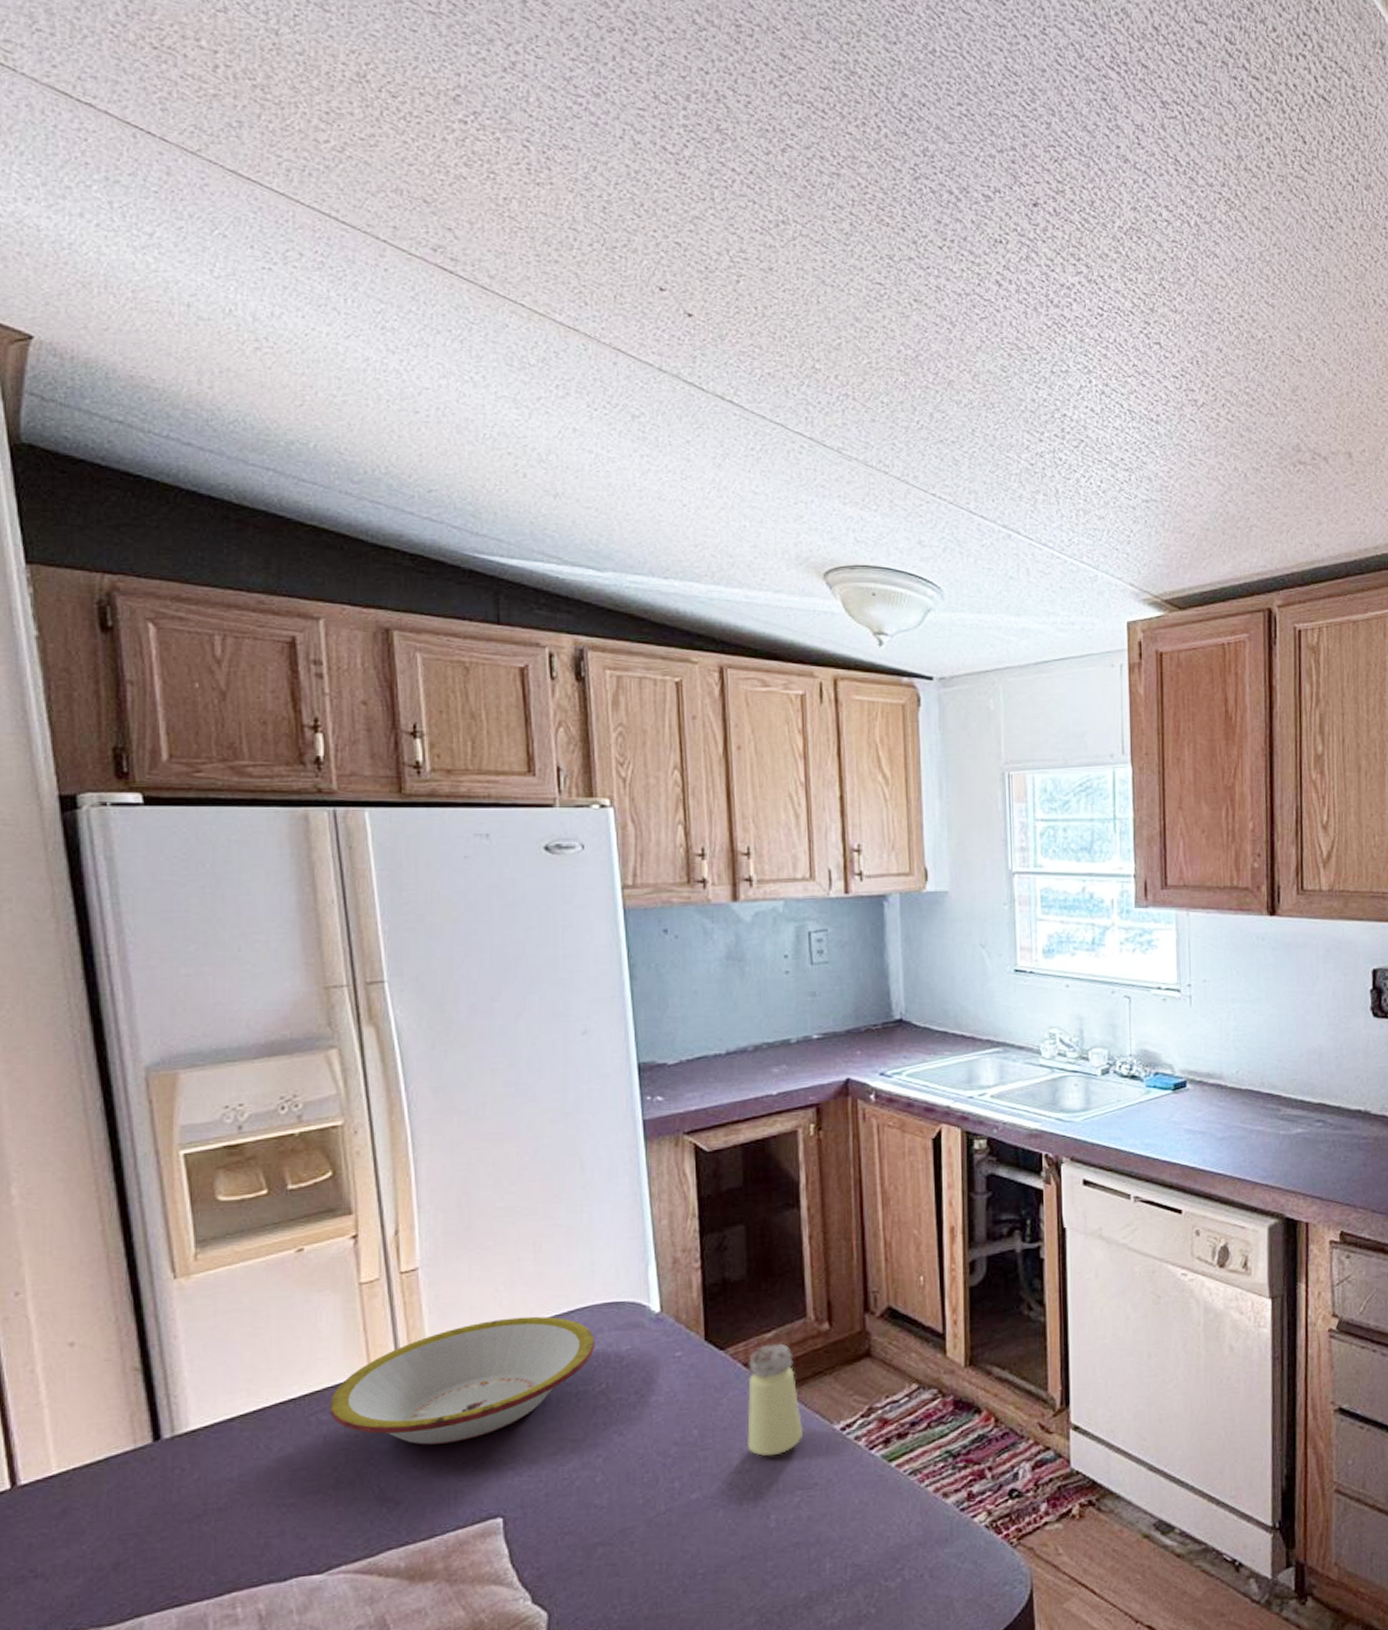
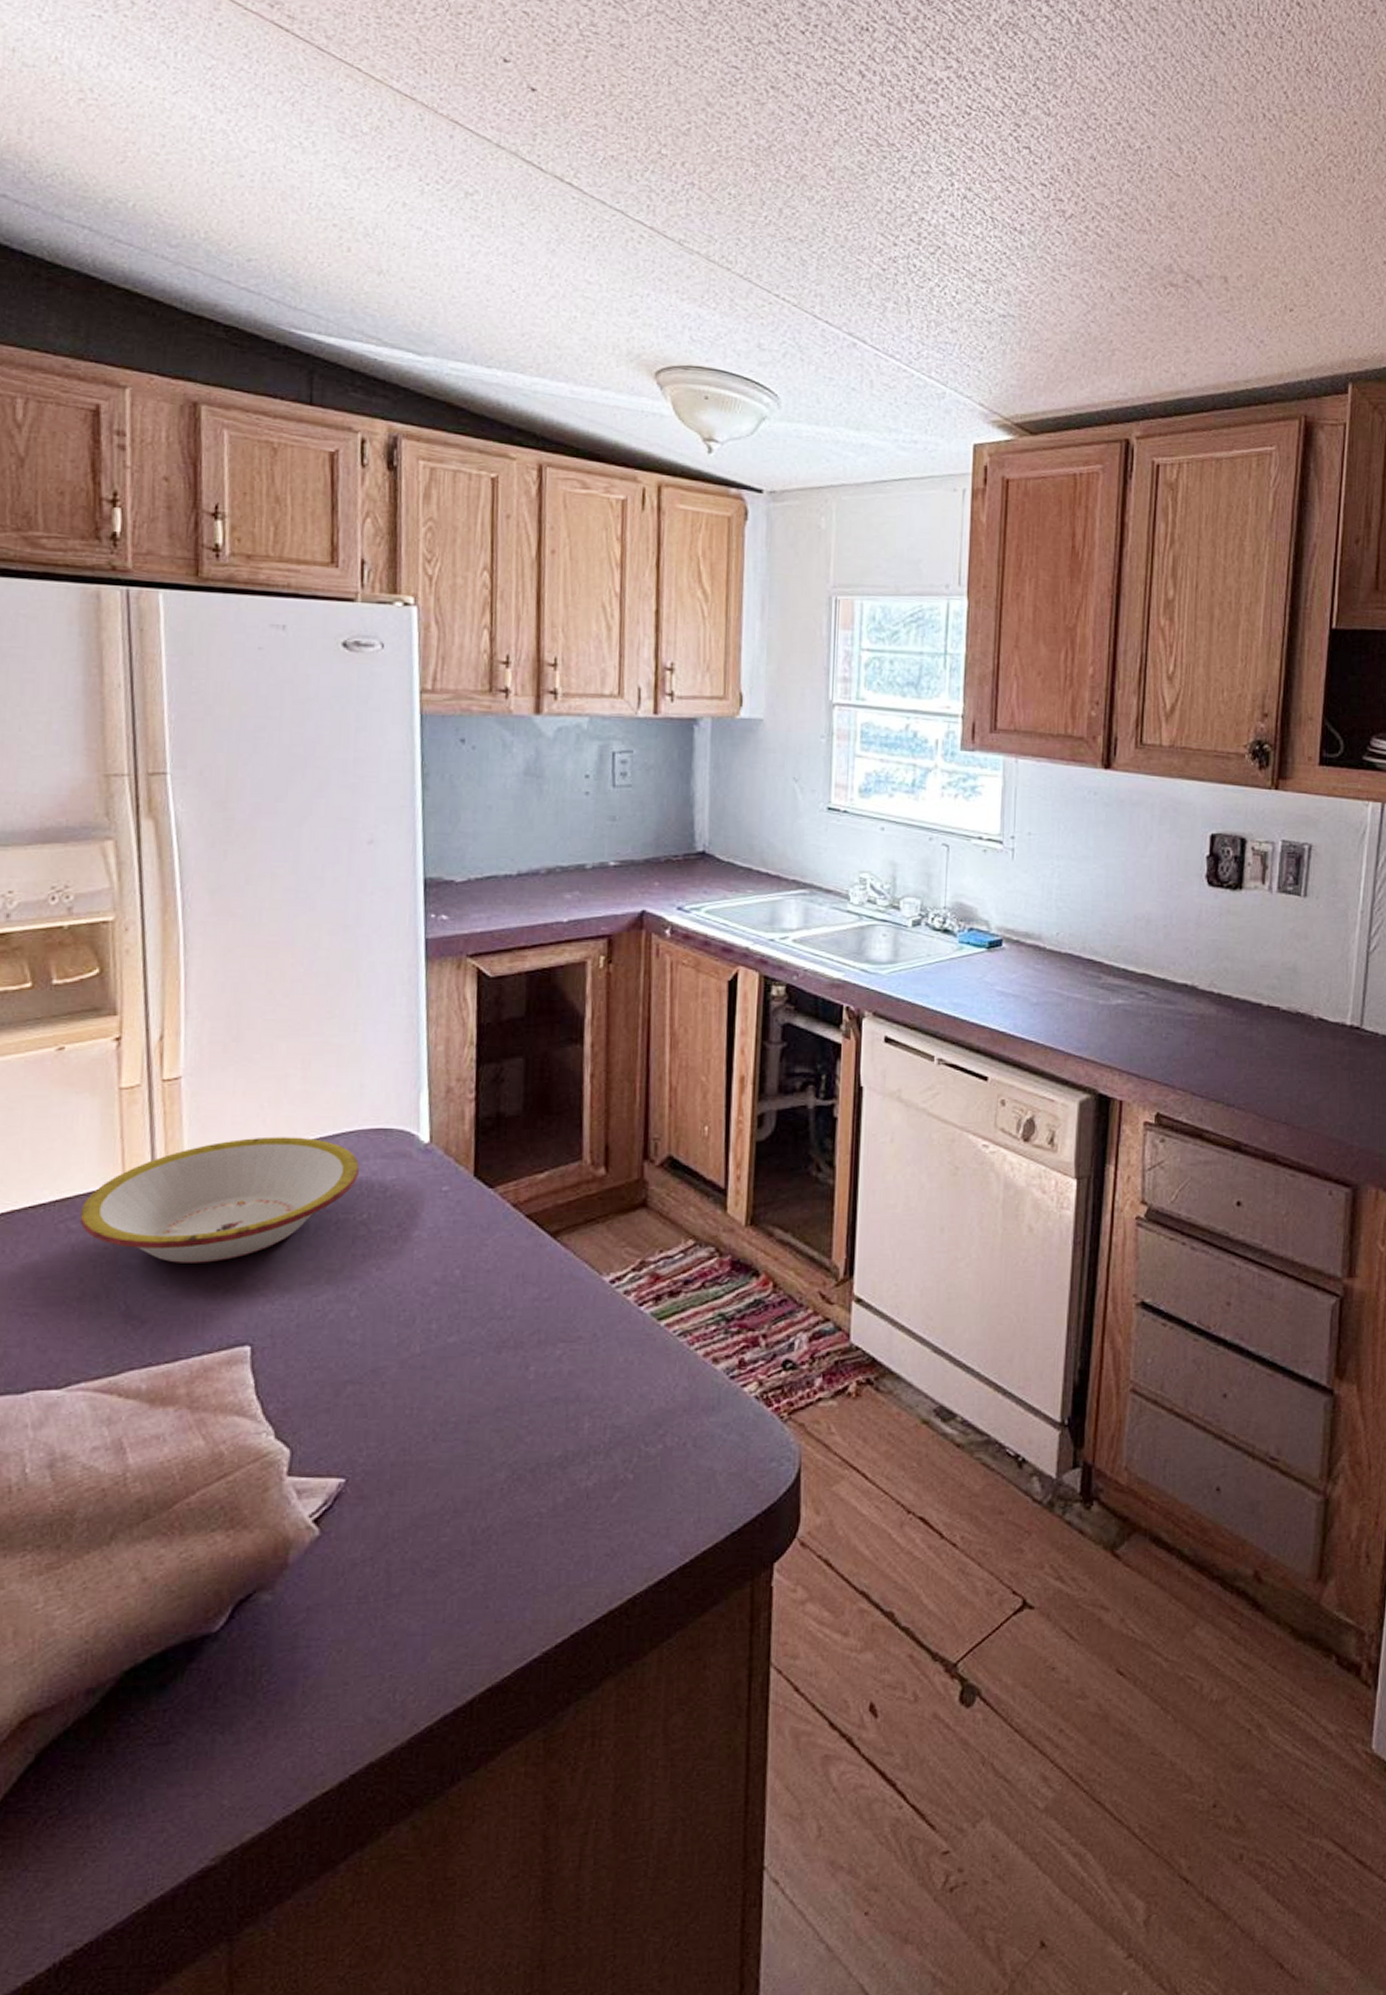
saltshaker: present [746,1343,804,1457] -> none [509,1184,571,1304]

